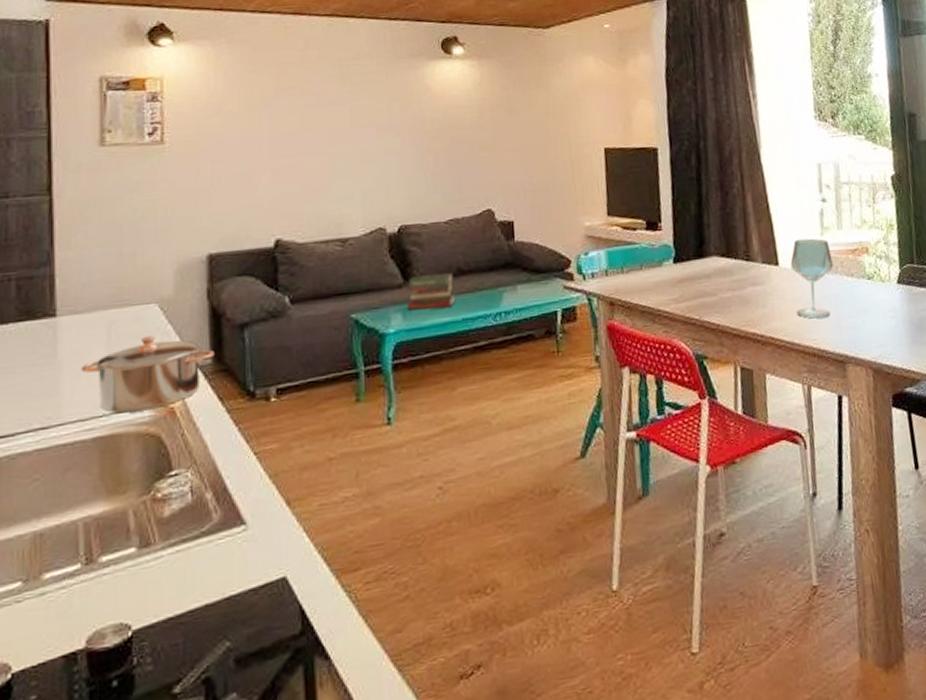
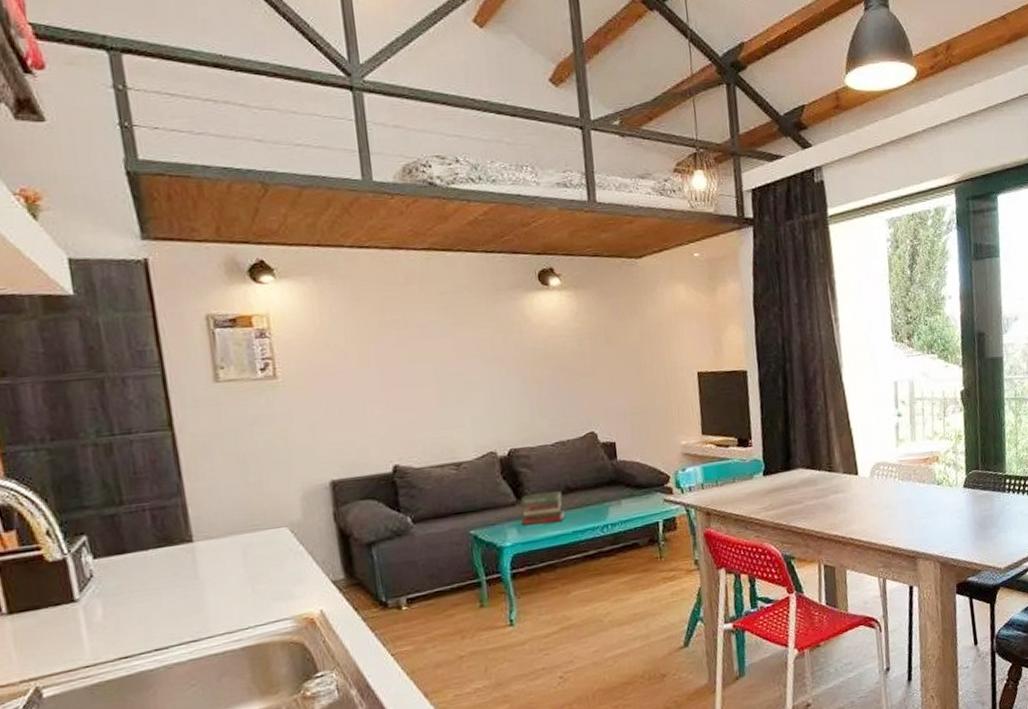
cooking pot: present [81,335,214,414] -> none [223,556,346,626]
wine glass: present [790,238,834,319] -> none [869,450,908,521]

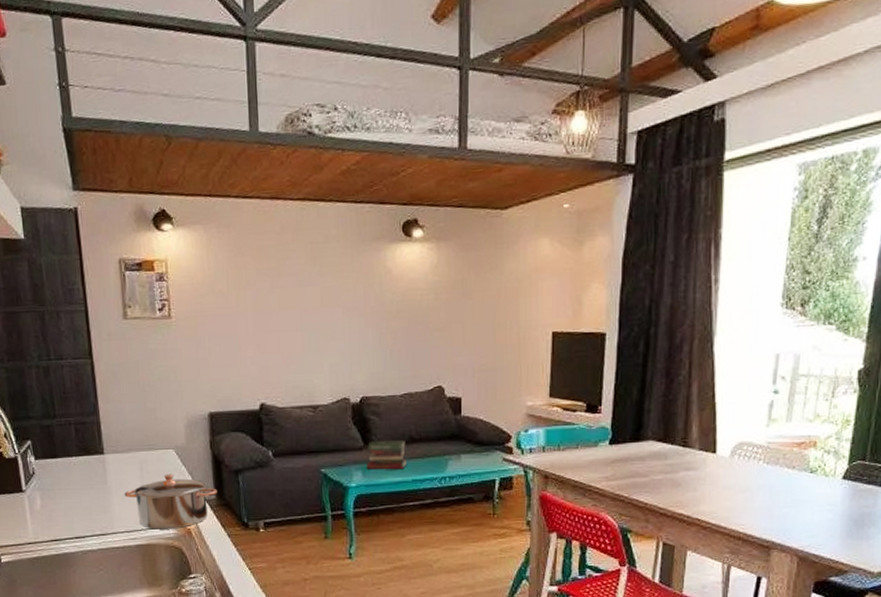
cooking pot: none [223,556,346,626] -> present [124,474,217,530]

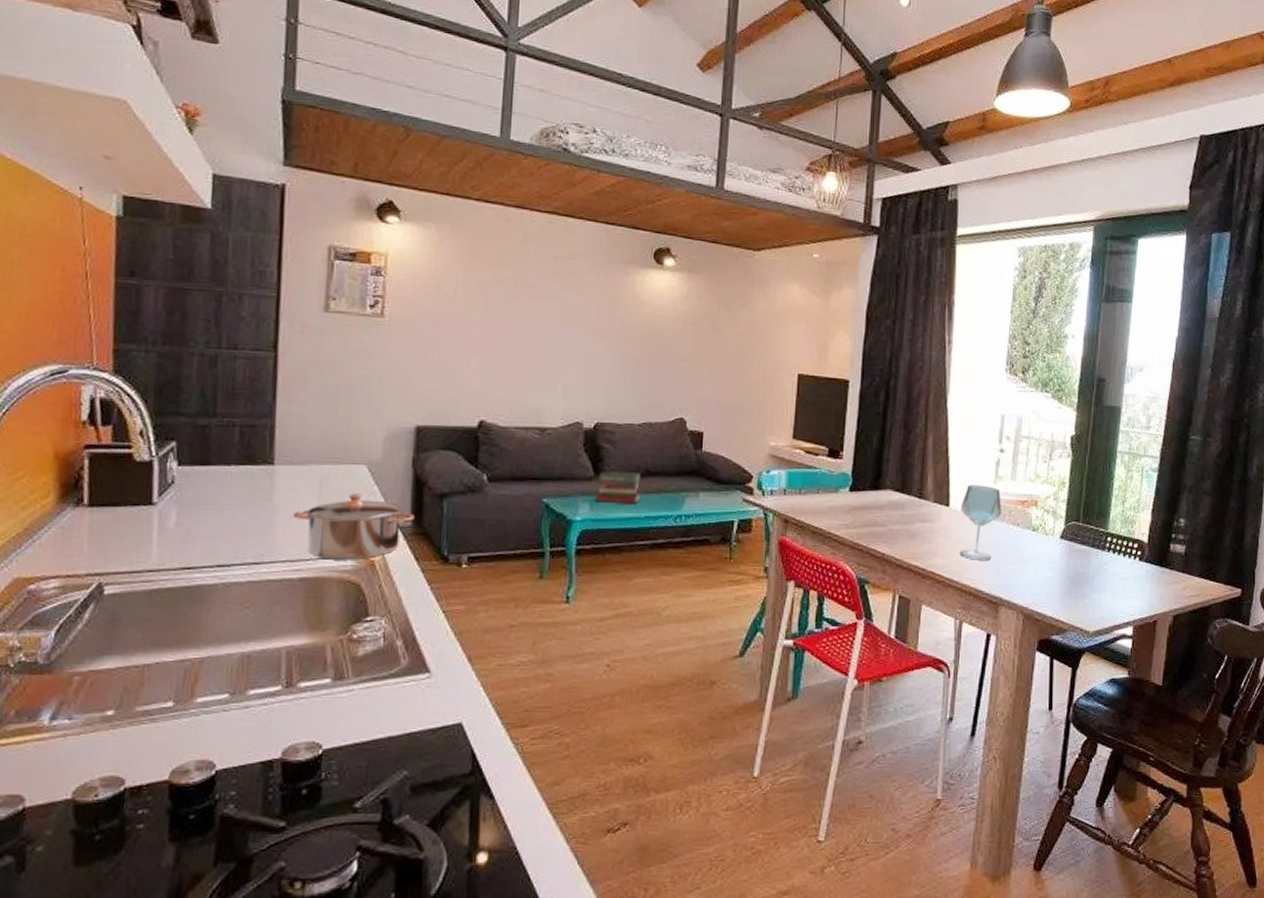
wine glass: none [727,429,776,505] -> present [959,484,1002,560]

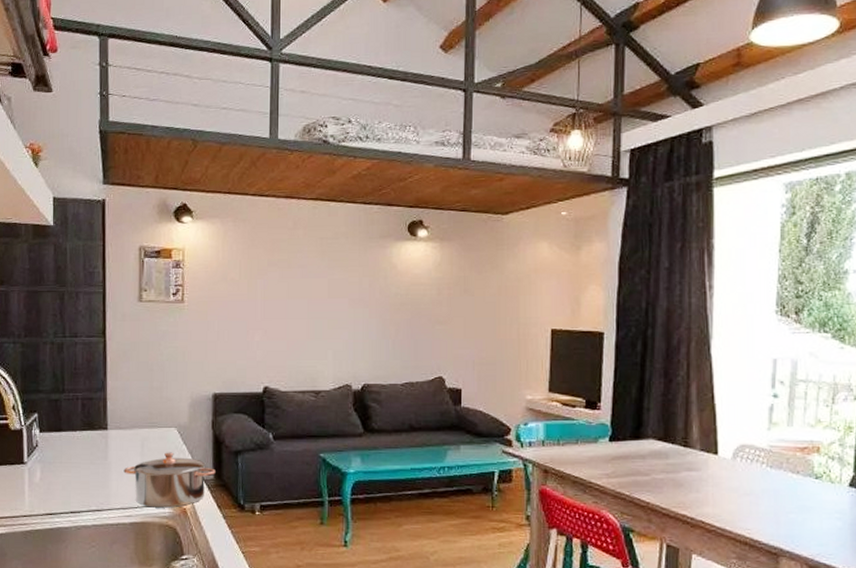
books: present [595,470,641,505] -> none [366,427,407,458]
wine glass: present [959,484,1002,560] -> none [731,432,779,510]

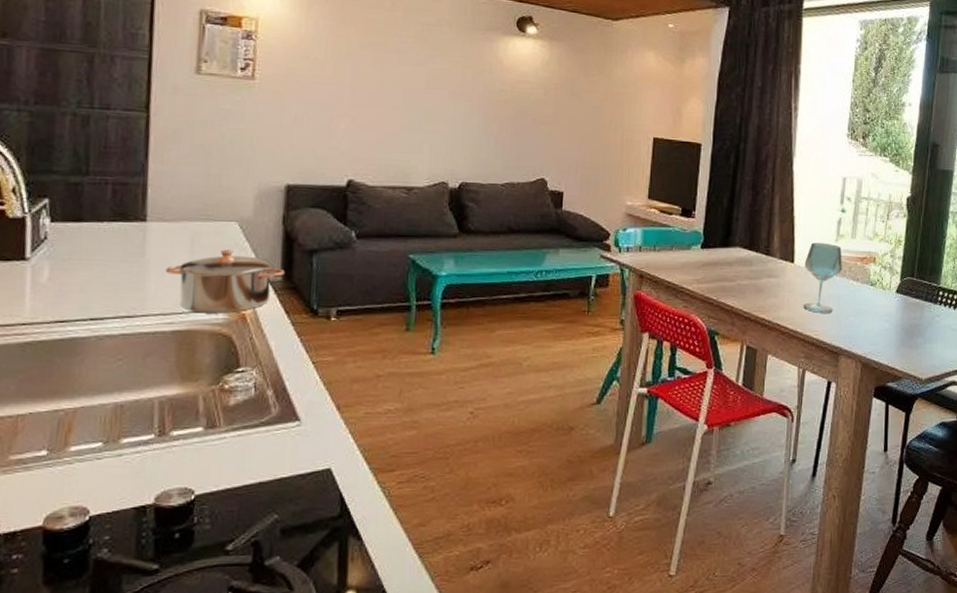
wine glass: none [731,432,779,510] -> present [803,242,843,313]

